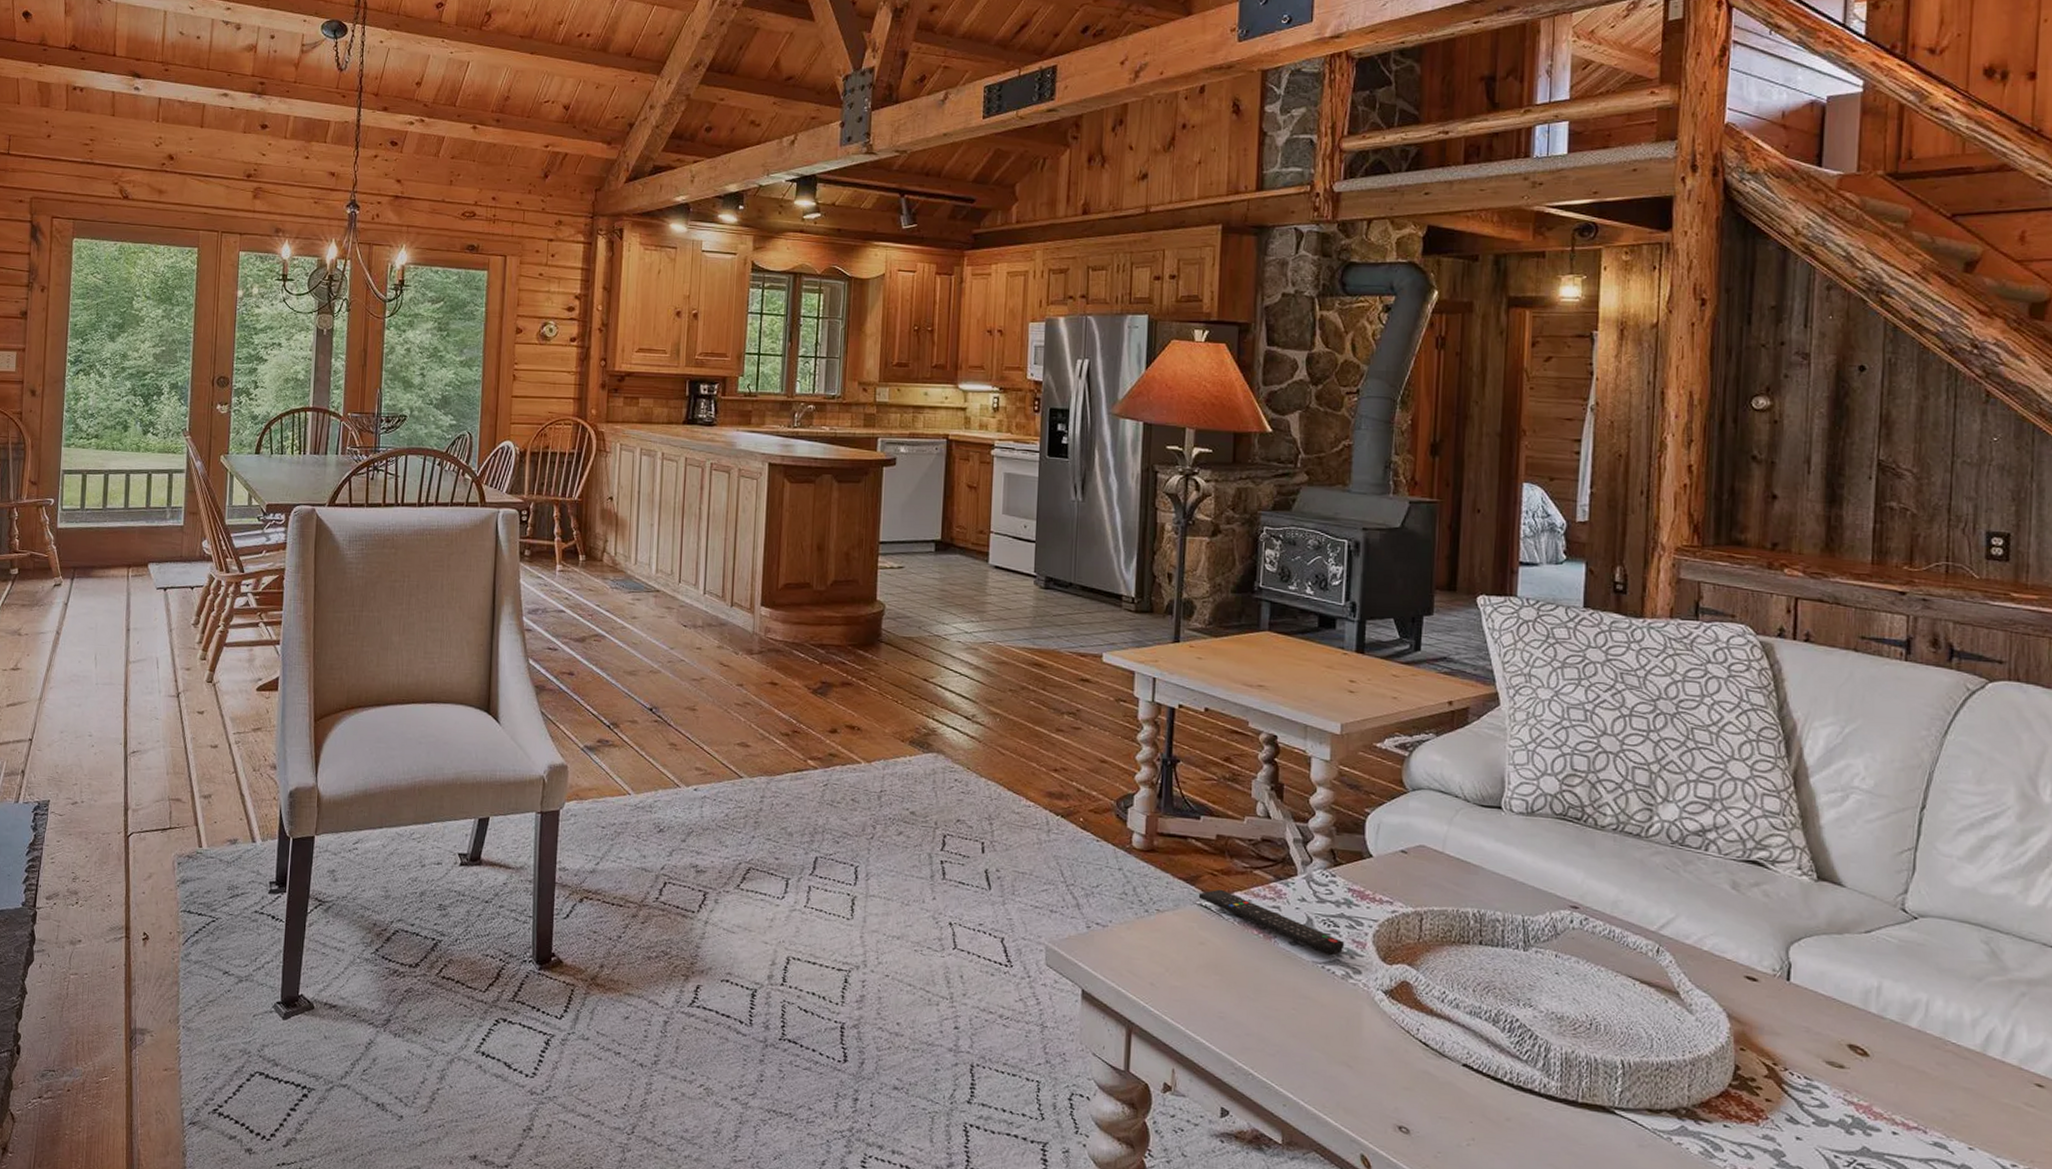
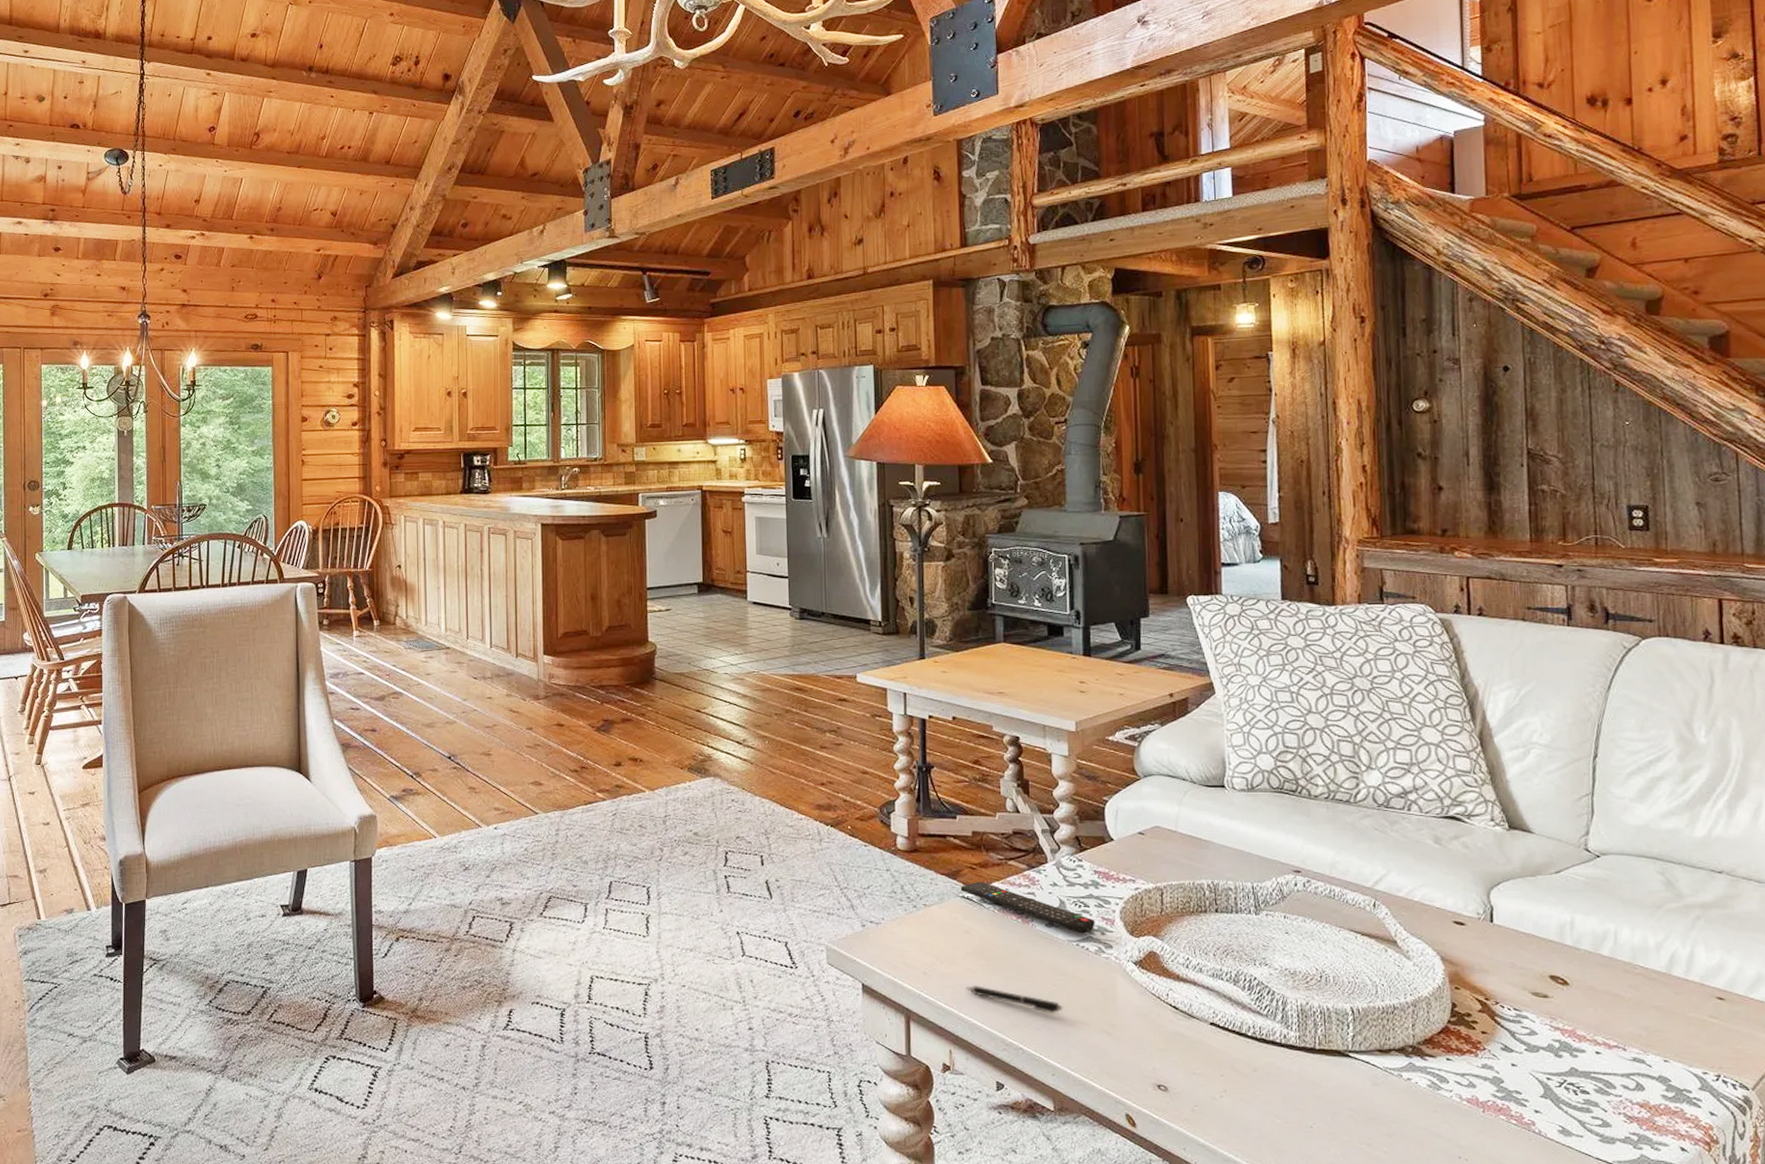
pen: none [1195,1001,1301,1040] -> present [965,984,1063,1014]

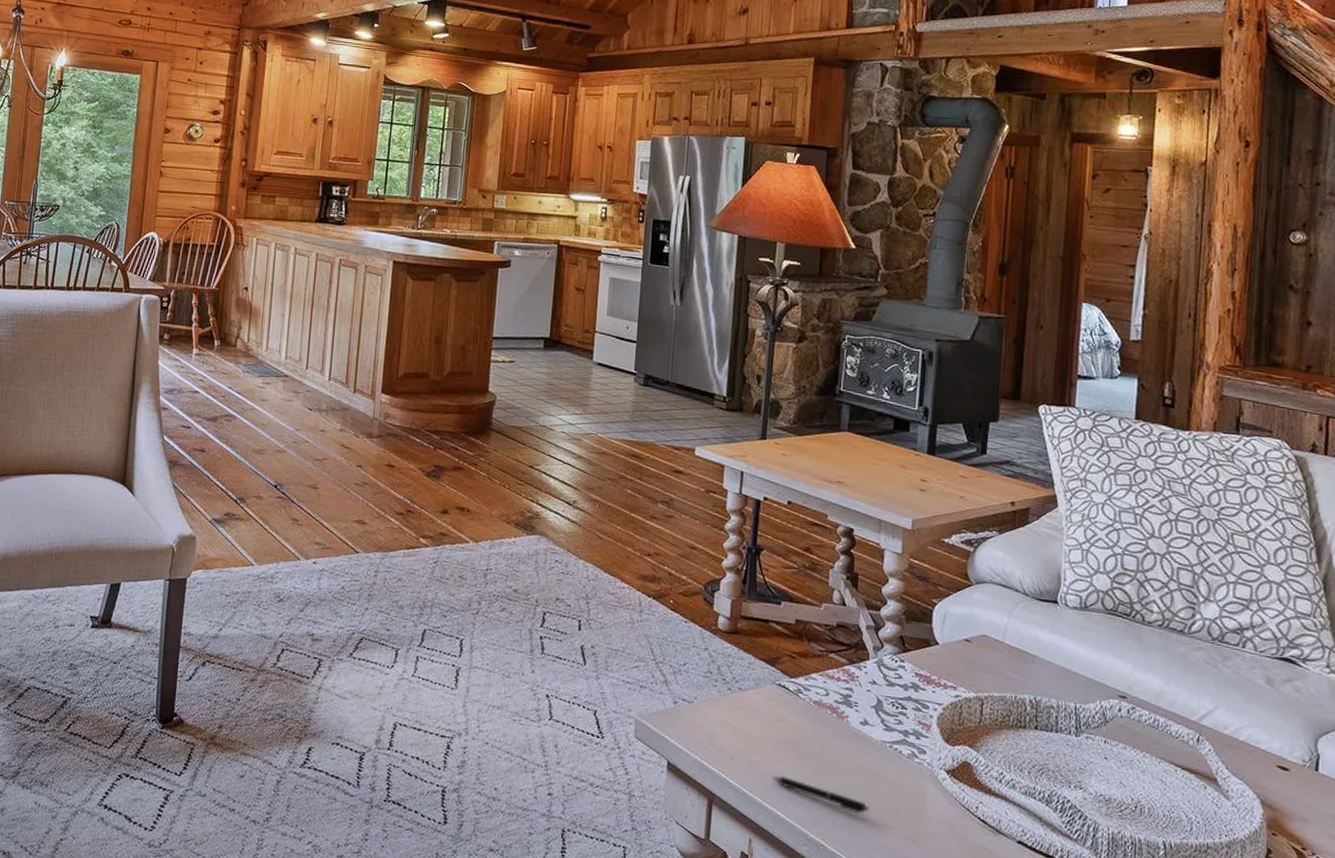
remote control: present [960,881,1095,934] -> none [777,670,911,736]

